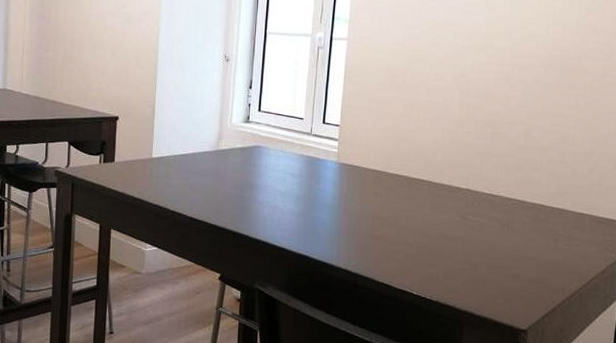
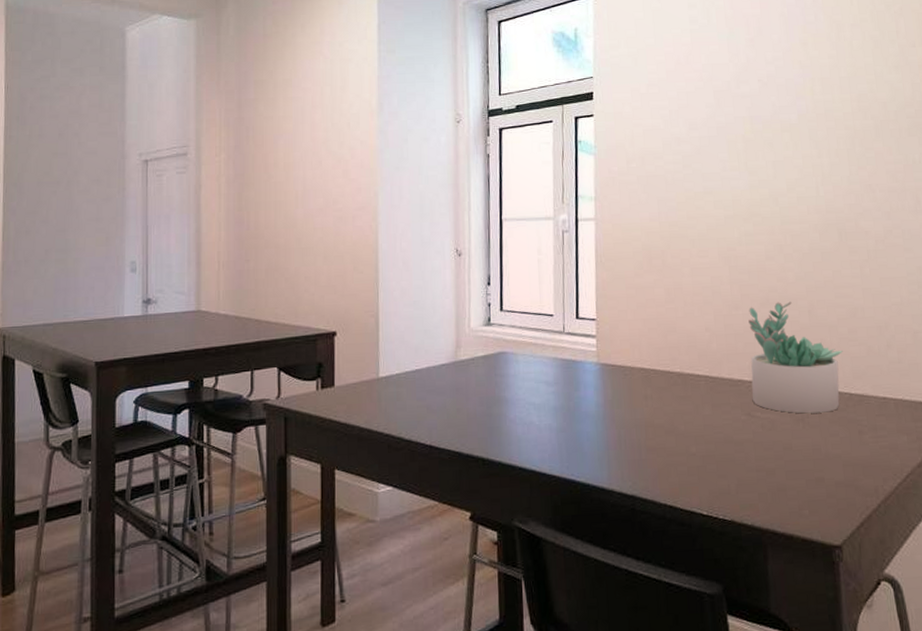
succulent plant: none [466,124,551,221] -> present [748,301,843,414]

